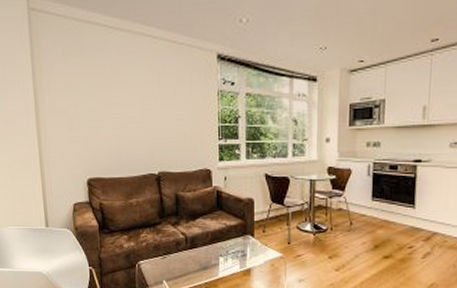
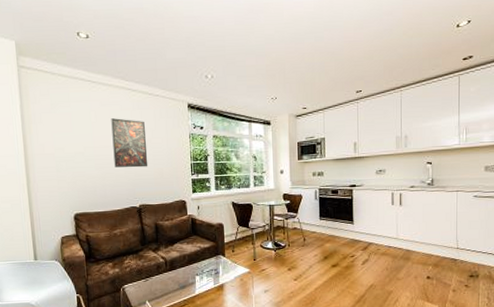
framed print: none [129,70,170,129] -> present [111,118,148,168]

